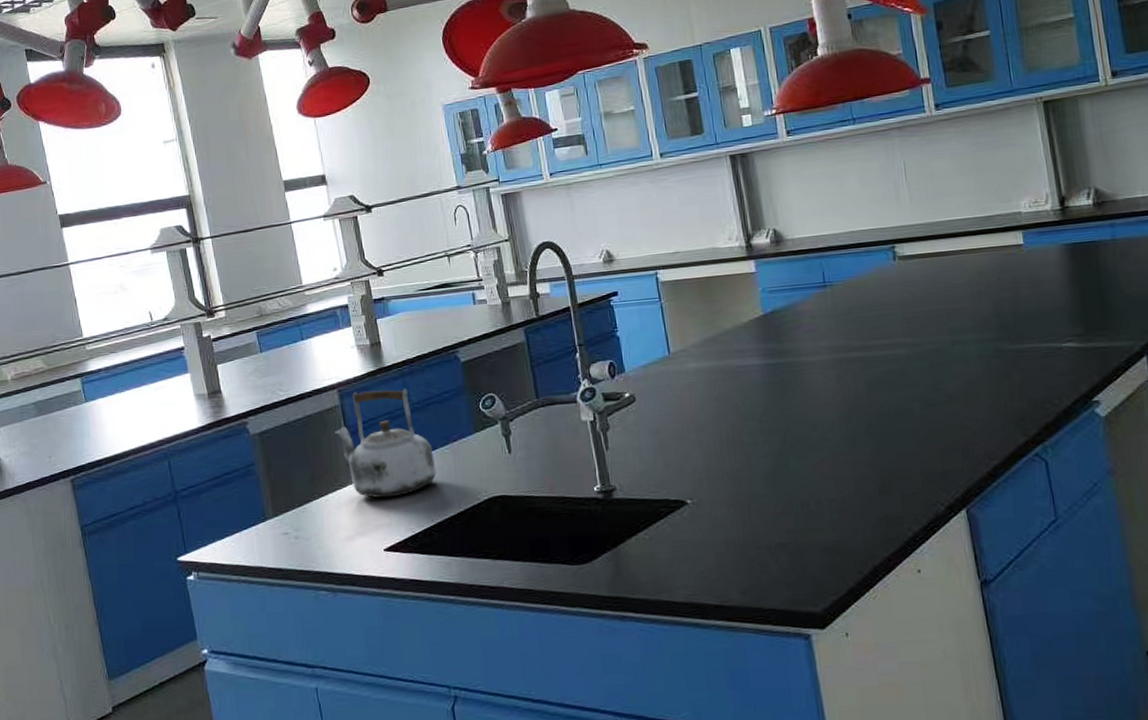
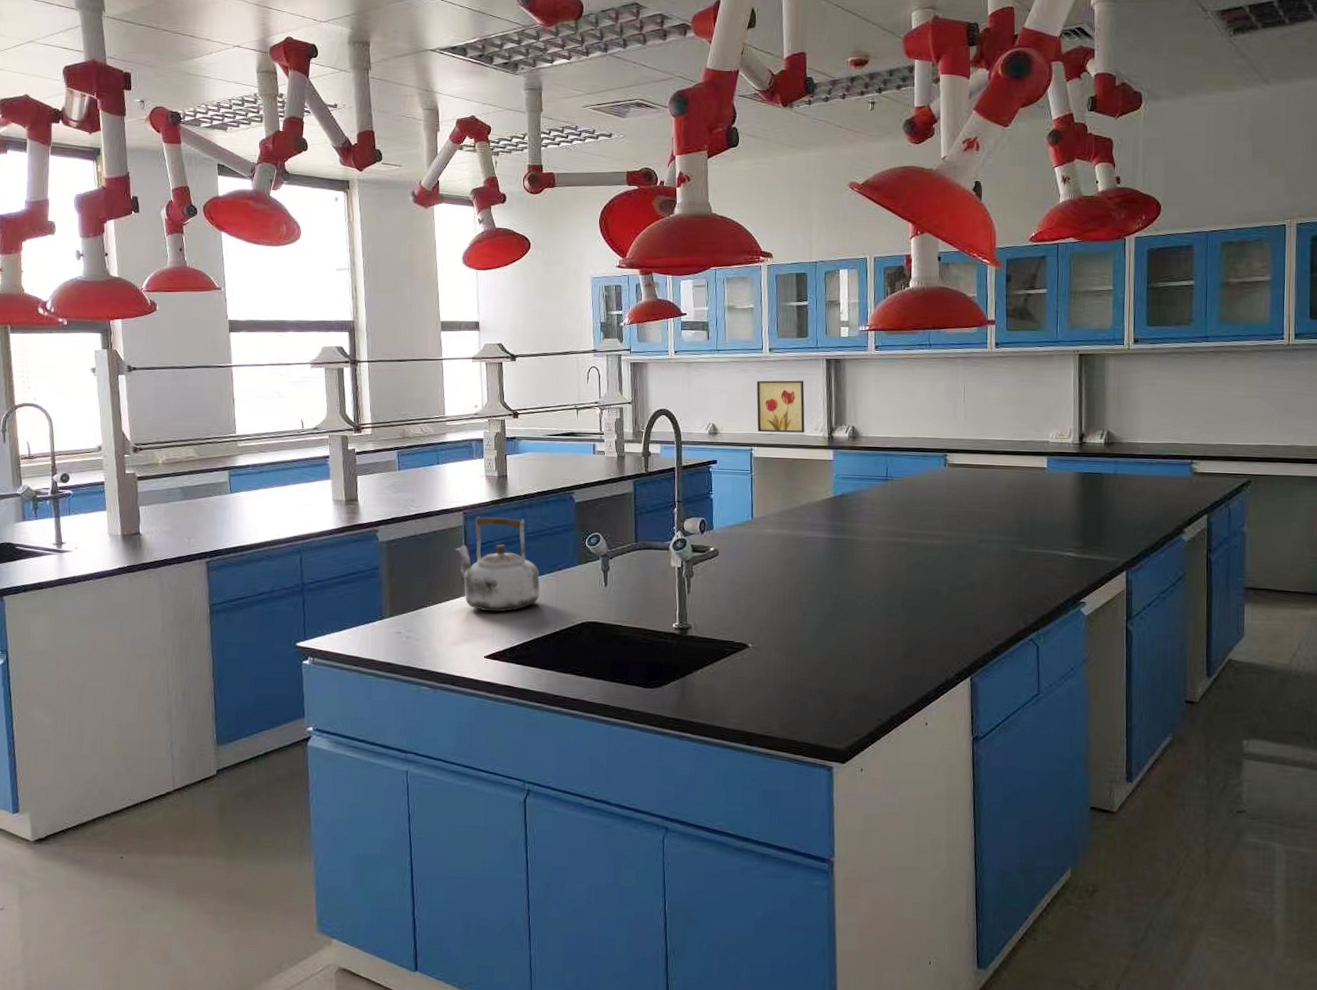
wall art: none [650,185,716,252] -> present [756,380,805,433]

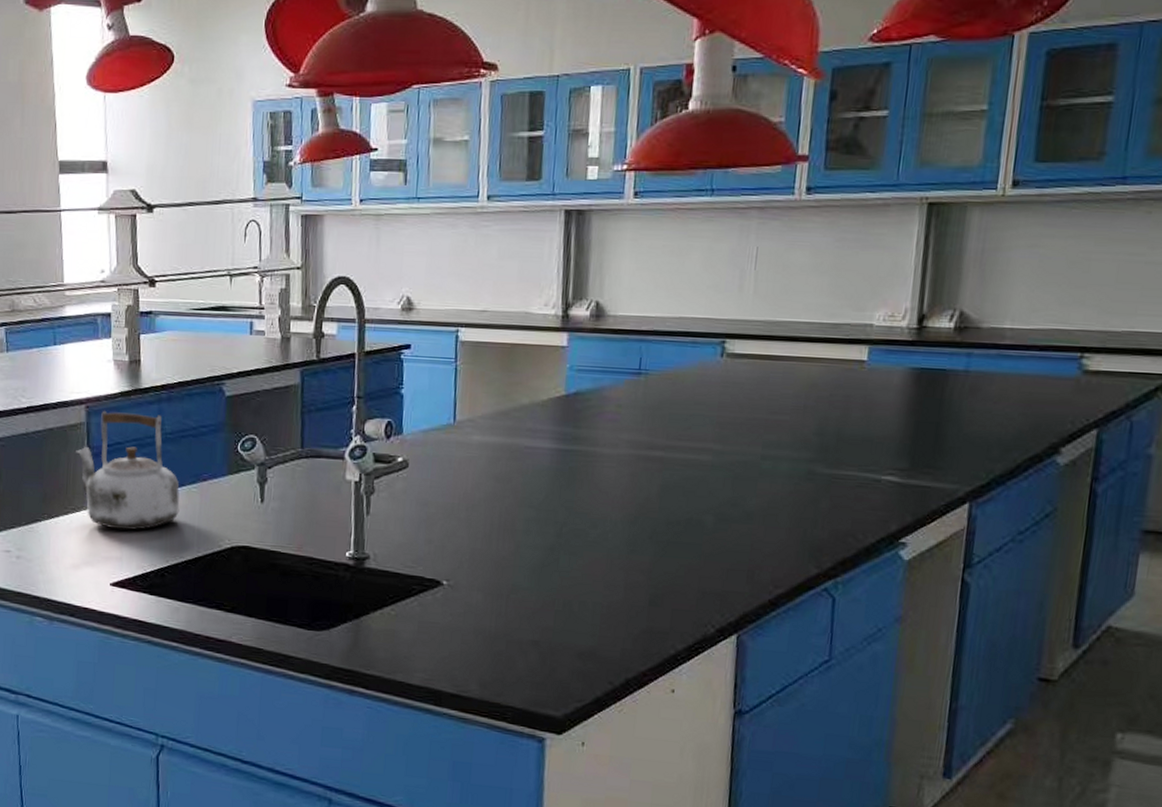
wall art: present [756,380,805,433] -> none [466,238,533,310]

